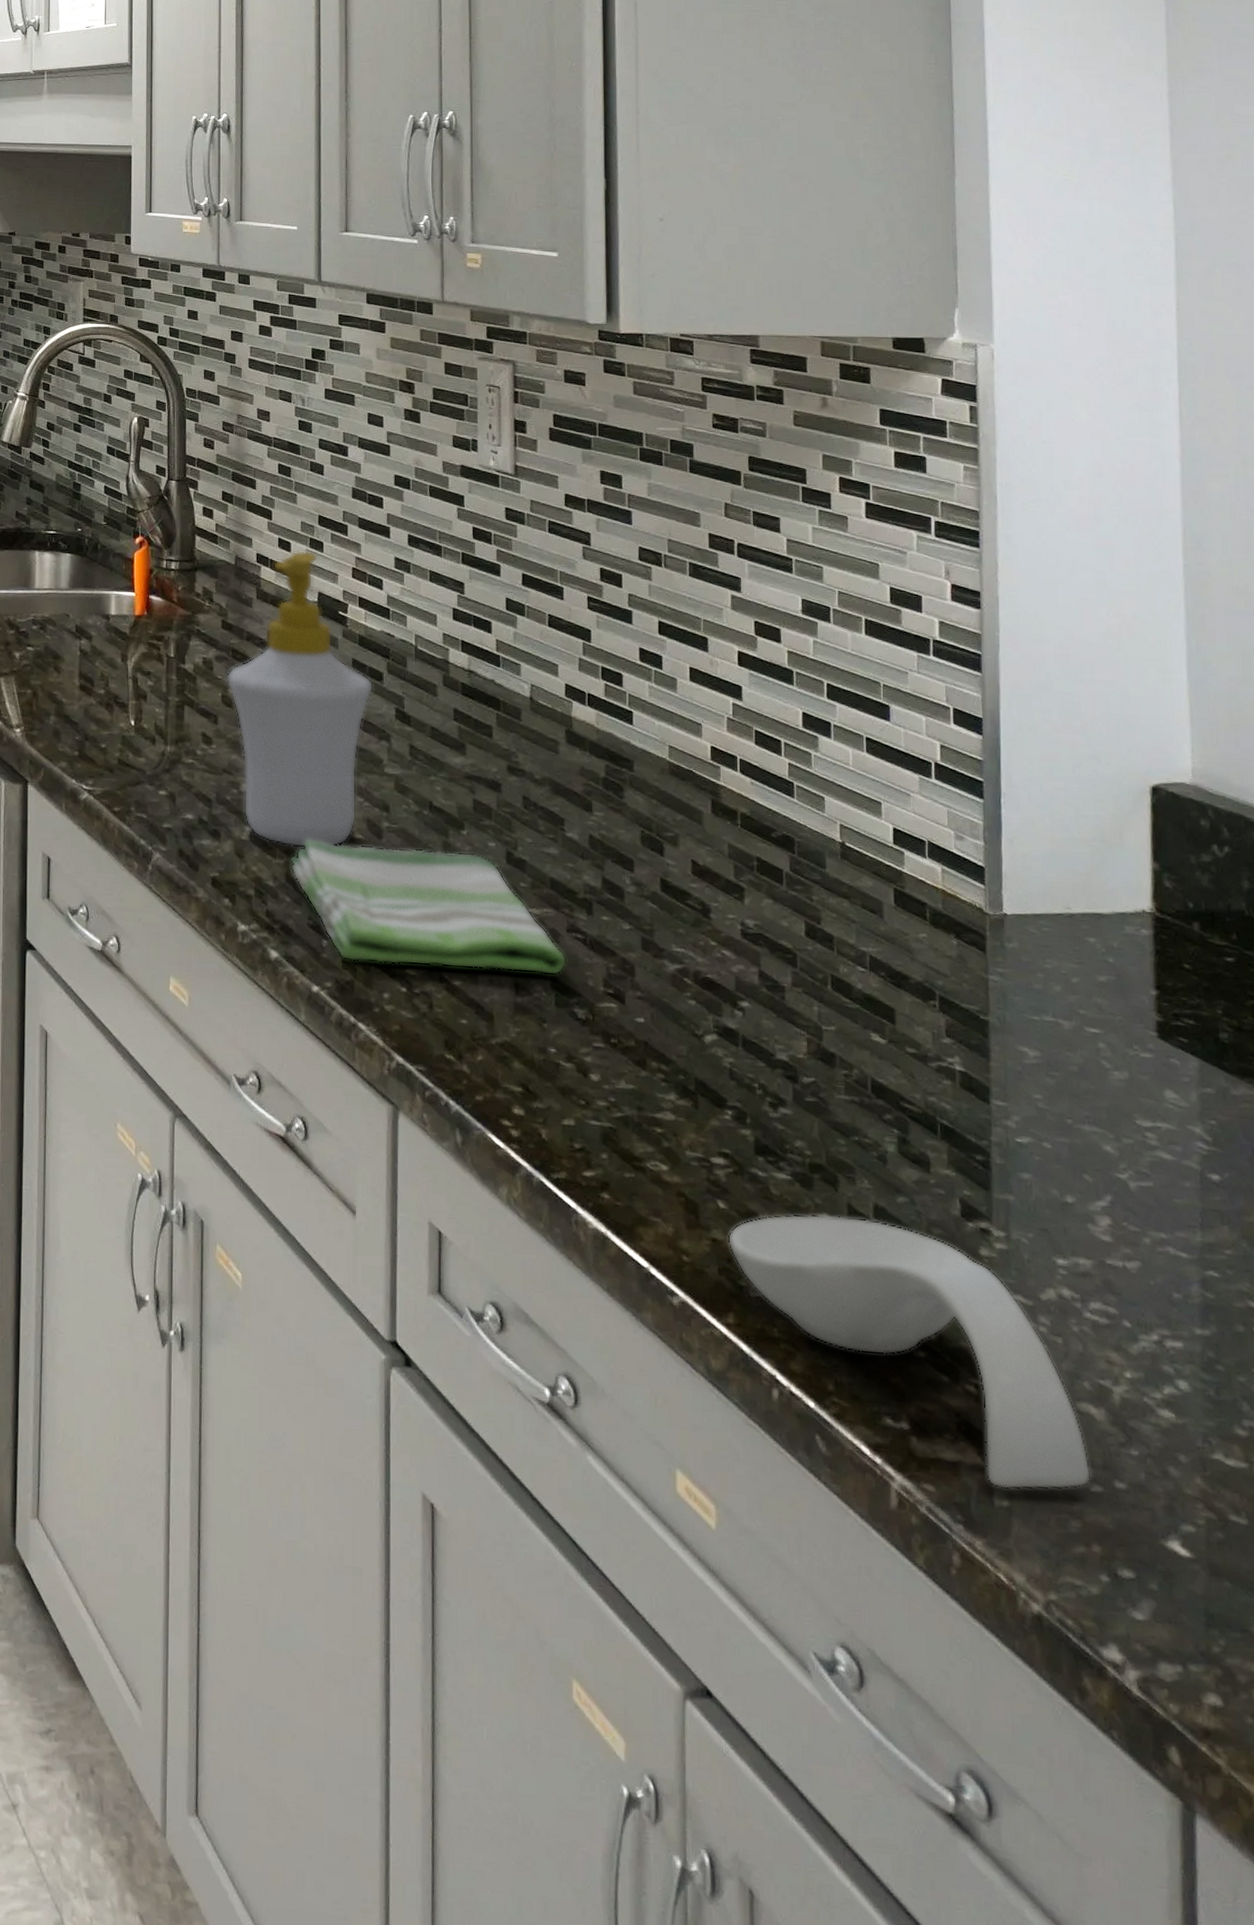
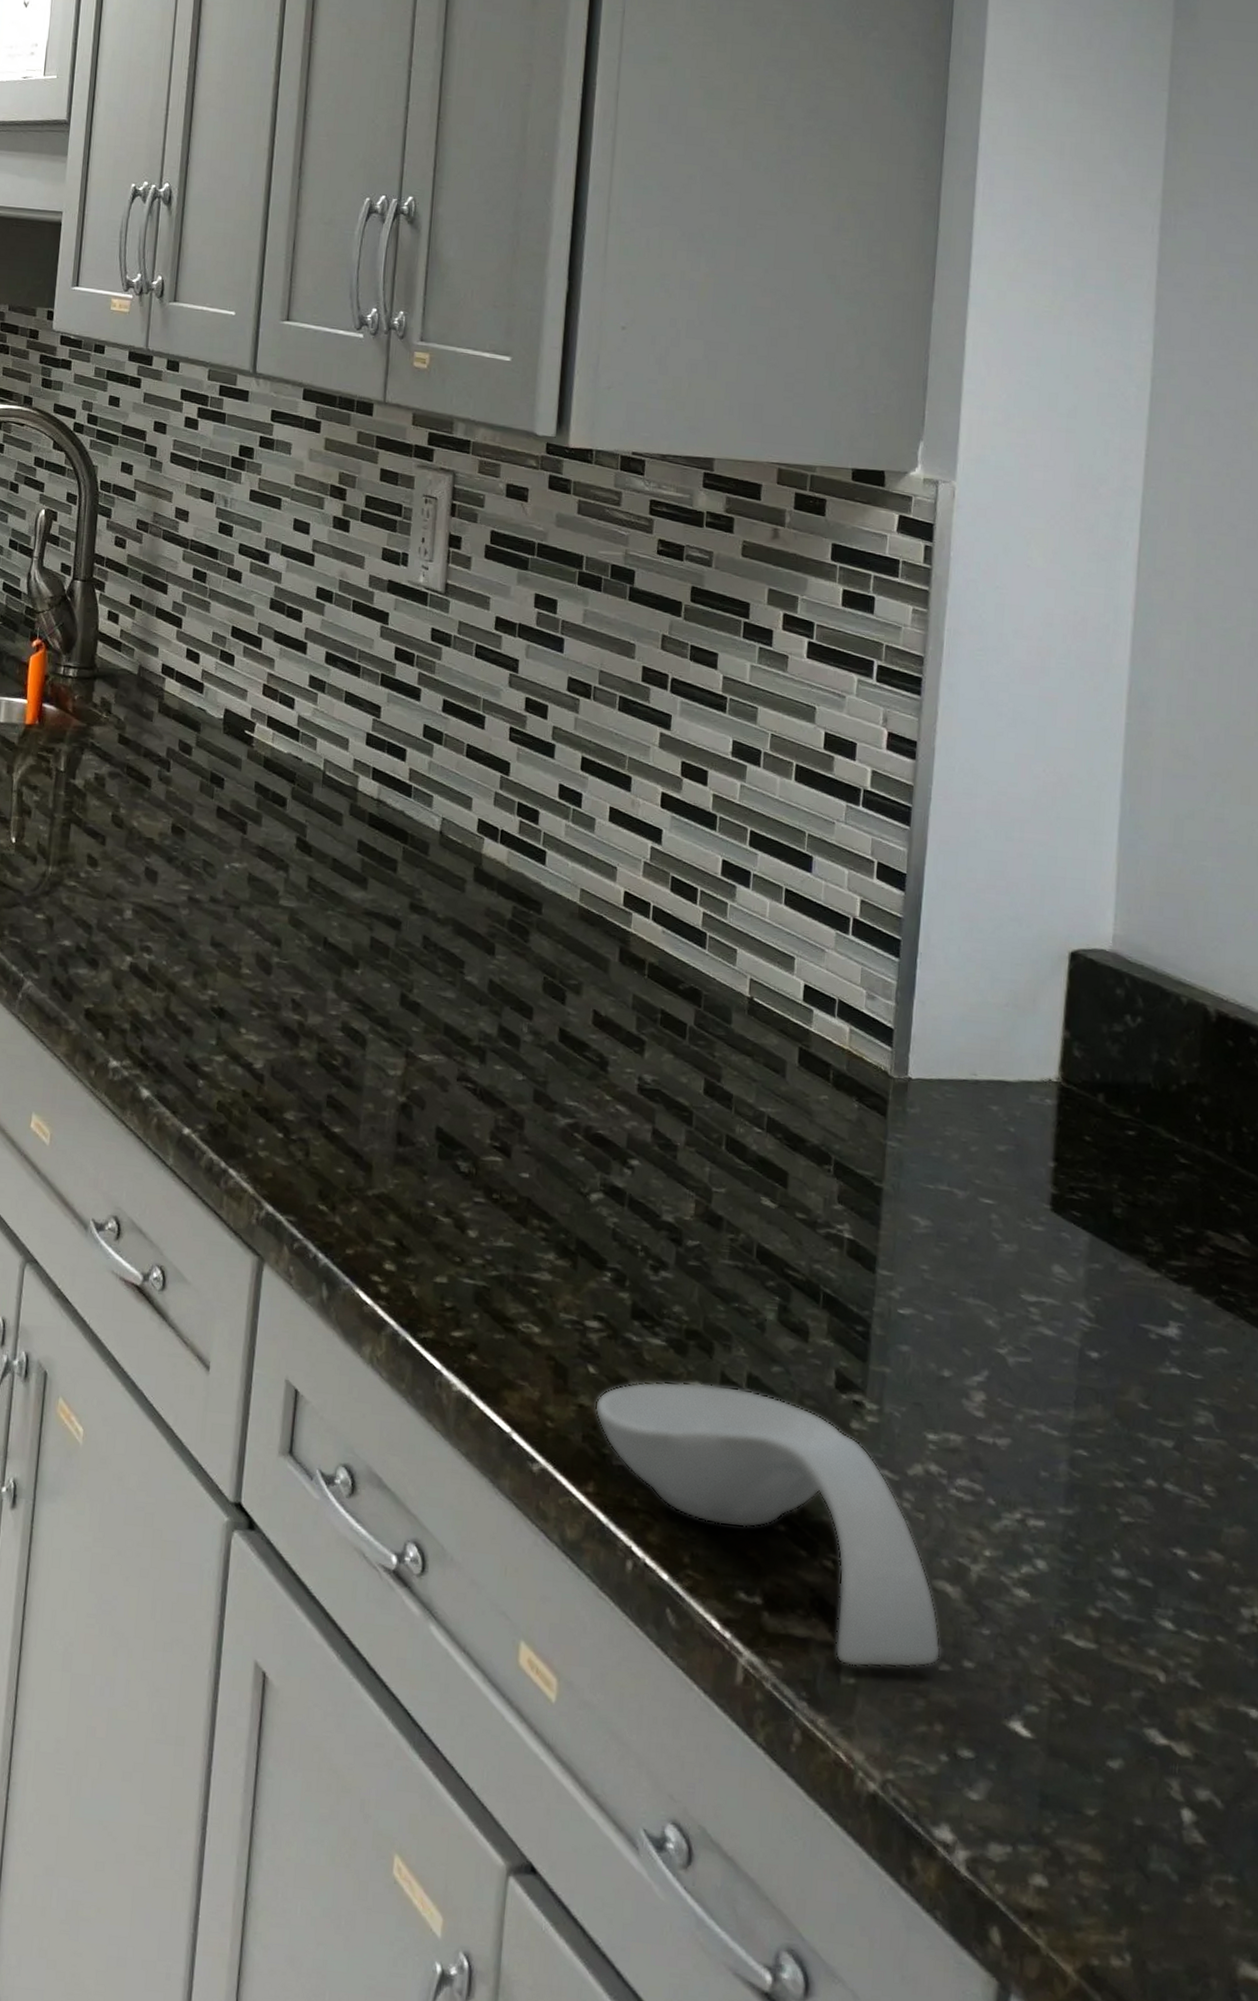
soap bottle: present [226,550,374,848] -> none [118,662,276,981]
dish towel: present [290,839,567,976] -> none [170,972,455,1126]

